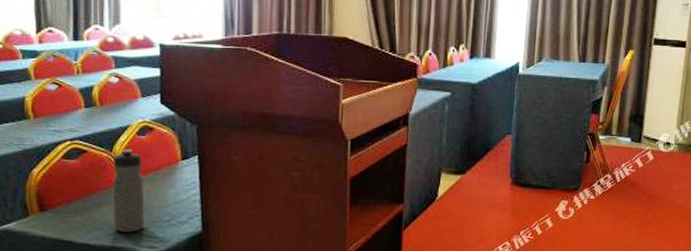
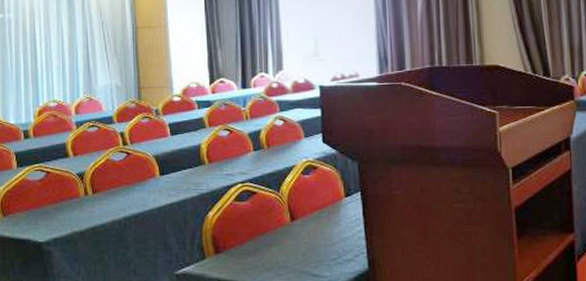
water bottle: present [112,149,145,232] -> none [281,188,313,272]

